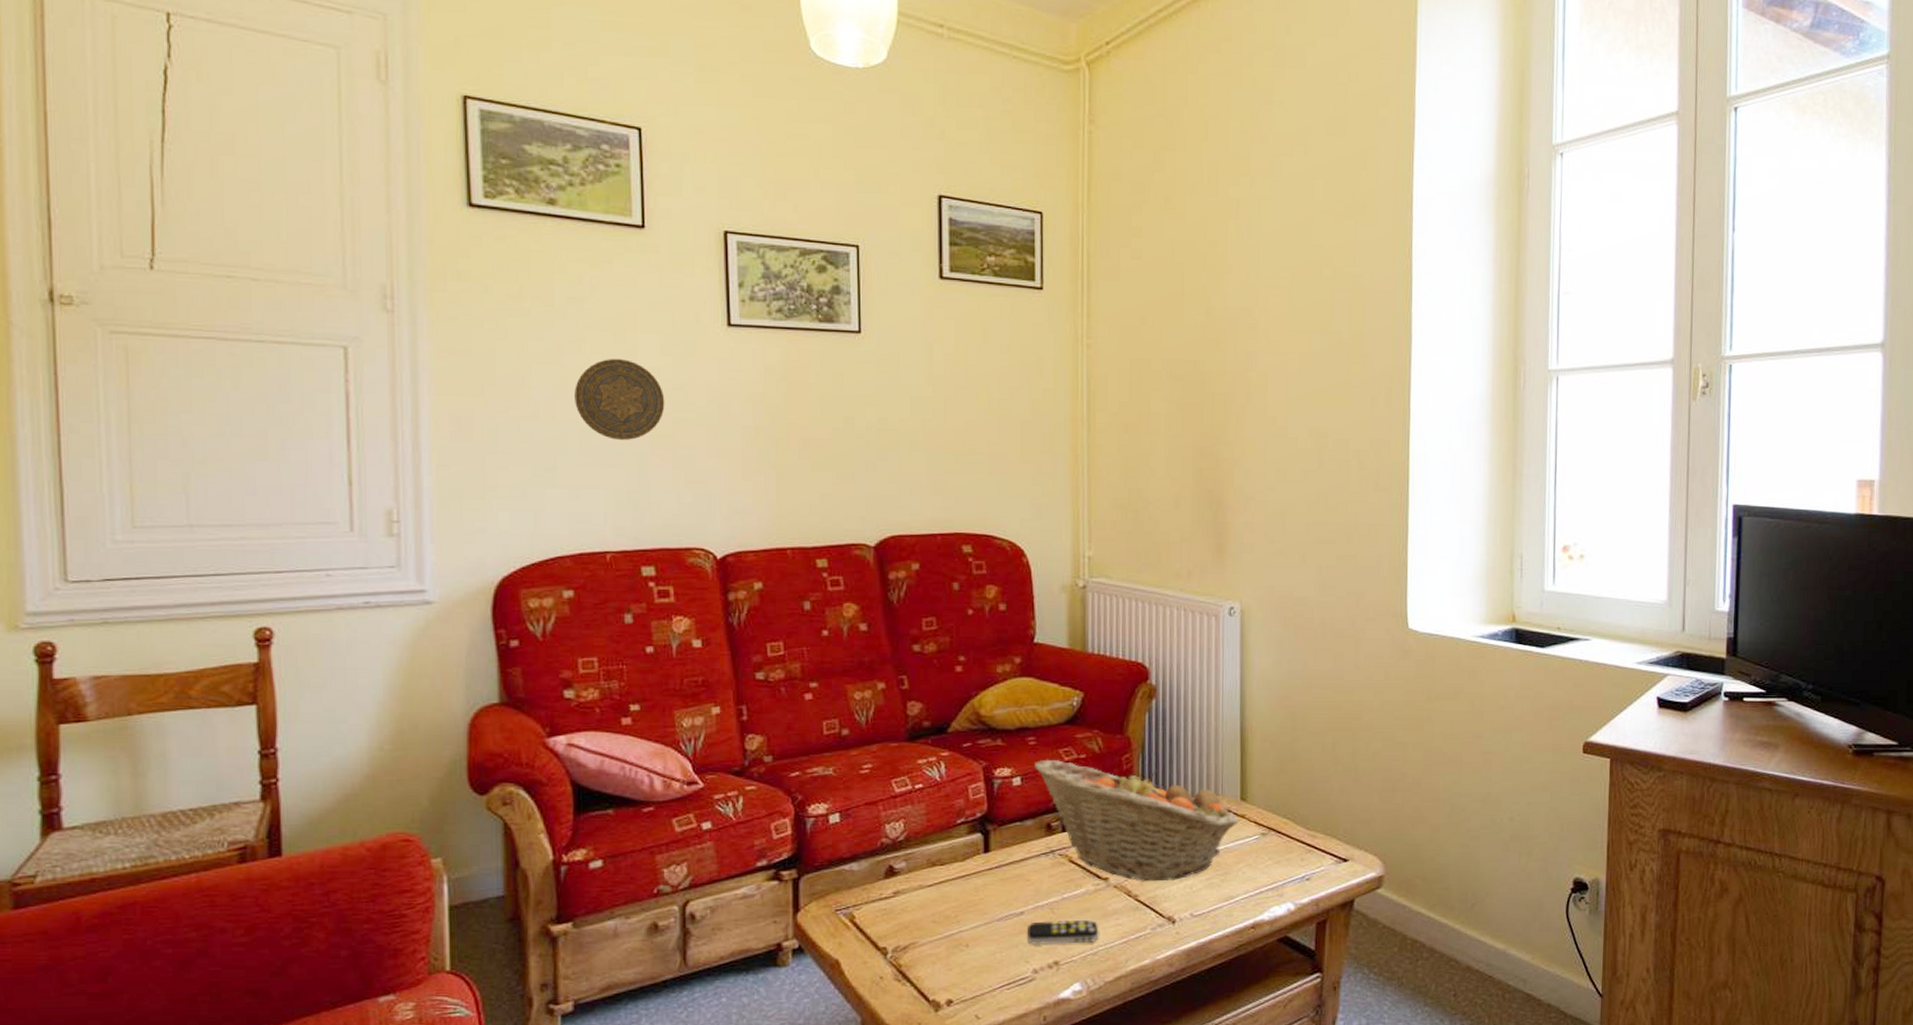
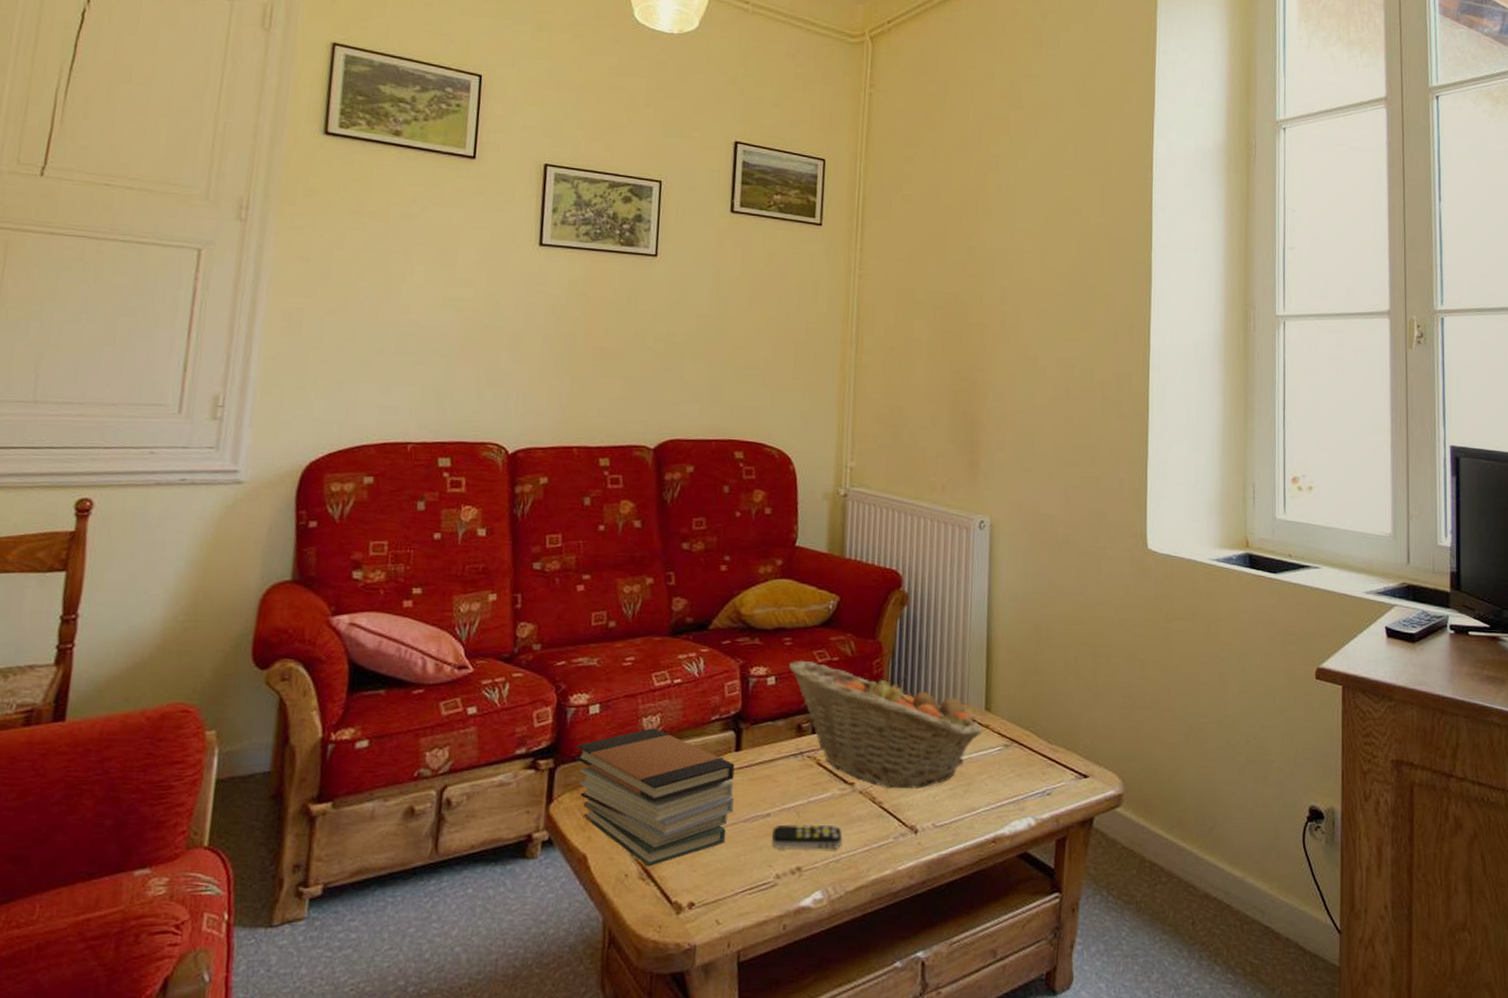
decorative plate: present [575,358,665,440] -> none [396,269,477,342]
book stack: none [819,834,985,968] -> present [576,728,735,867]

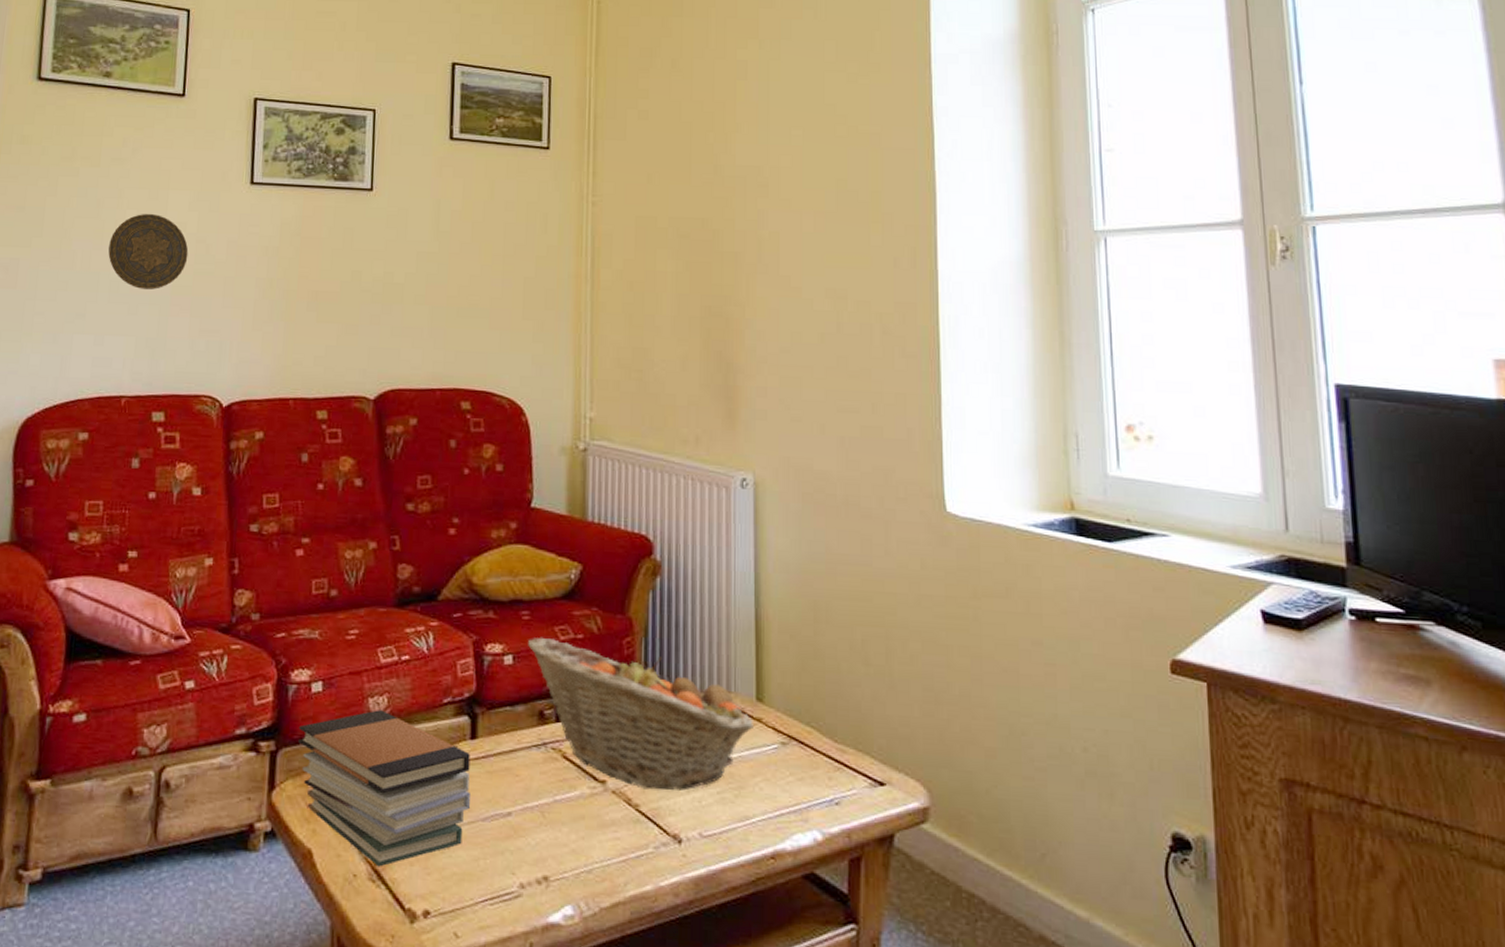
decorative plate: none [396,269,477,342] -> present [108,213,189,290]
remote control: present [771,824,843,850] -> none [513,825,595,857]

